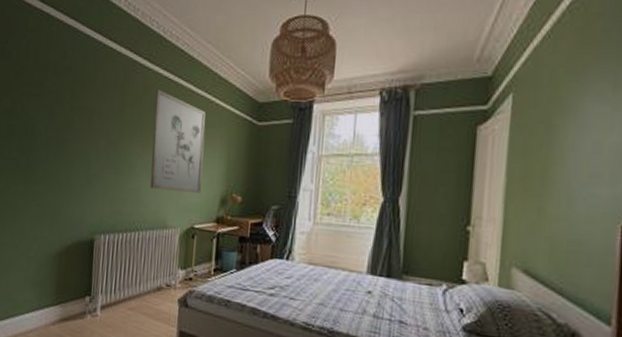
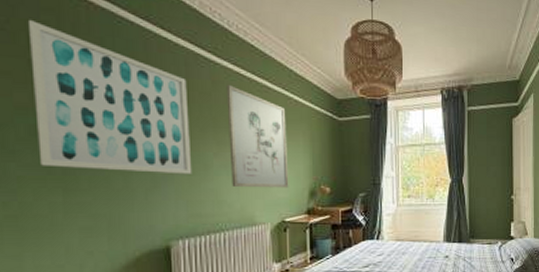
wall art: none [13,39,124,174] -> present [29,19,192,175]

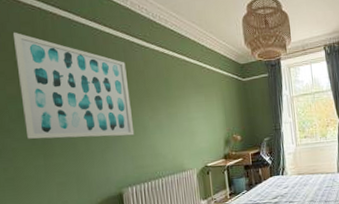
wall art: present [226,84,289,188] -> none [155,62,208,142]

